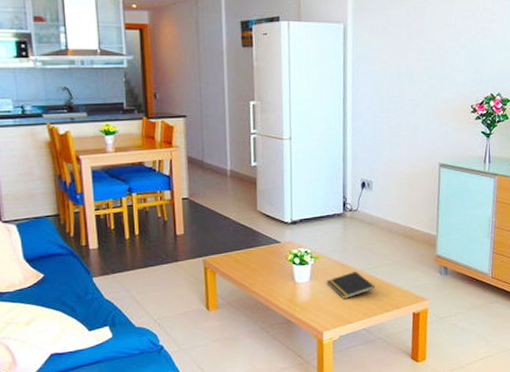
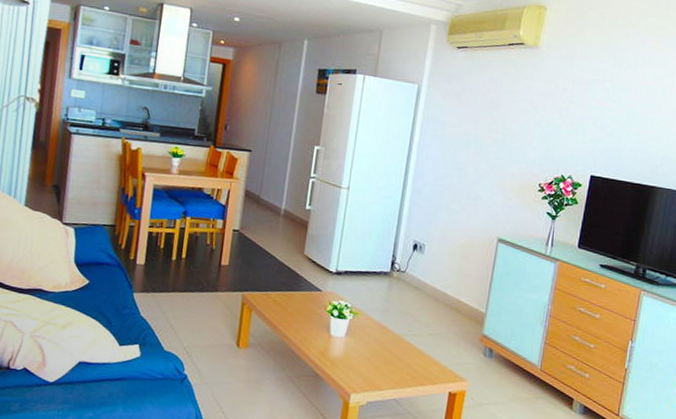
notepad: present [326,272,376,299] -> none [362,335,413,363]

